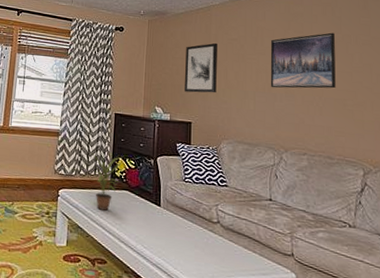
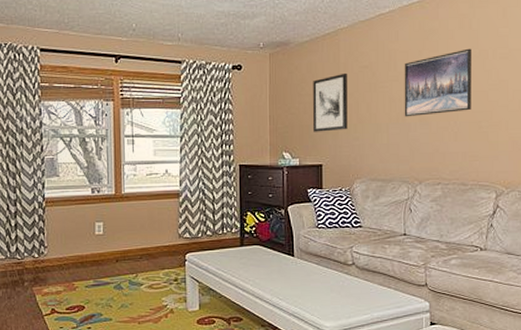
potted plant: present [87,153,123,211] -> none [214,210,252,269]

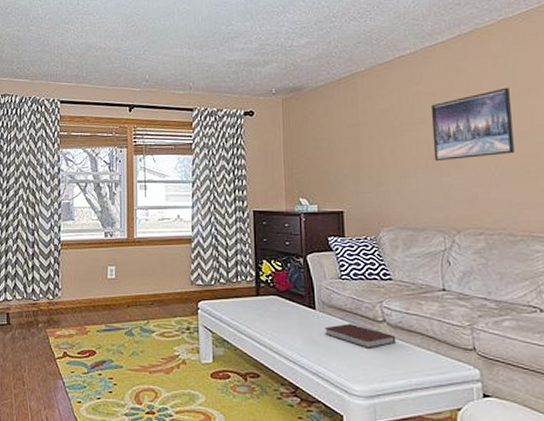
notebook: none [302,267,363,289] -> present [325,323,396,348]
wall art: present [313,72,348,132] -> none [330,116,370,177]

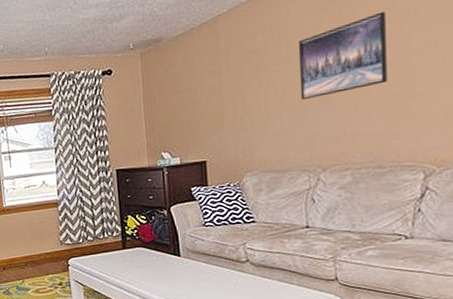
notebook: present [325,323,396,348] -> none [190,265,259,287]

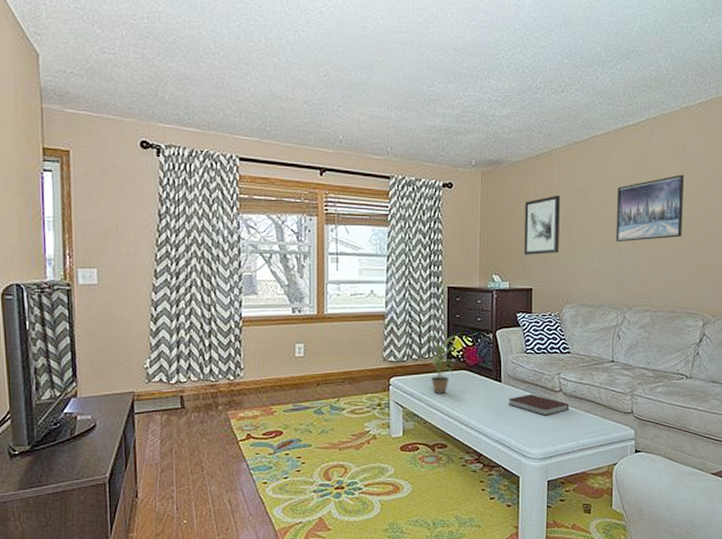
potted plant: none [95,213,133,271] -> present [420,334,459,394]
wall art: none [190,61,233,129] -> present [524,194,560,255]
notebook: none [190,265,259,287] -> present [508,393,570,416]

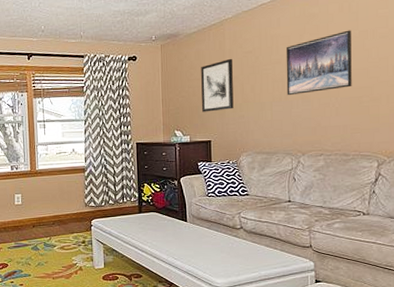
potted plant: present [420,334,459,394] -> none [115,182,148,233]
notebook: present [508,393,570,416] -> none [194,231,250,250]

